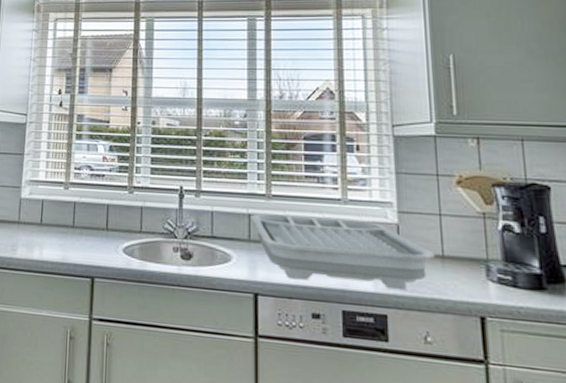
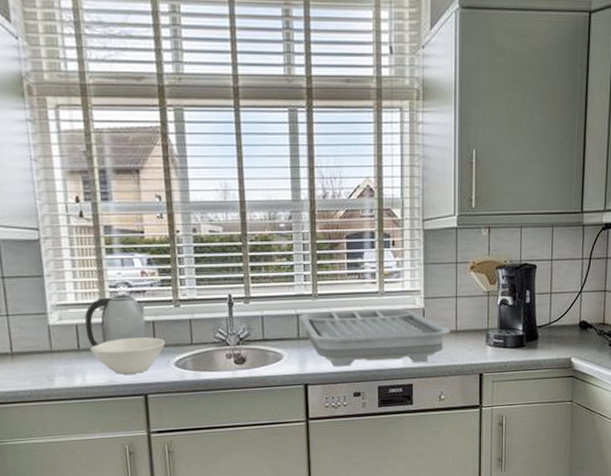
kettle: none [49,176,103,223] -> present [84,294,148,347]
bowl: none [50,218,117,255] -> present [90,337,166,375]

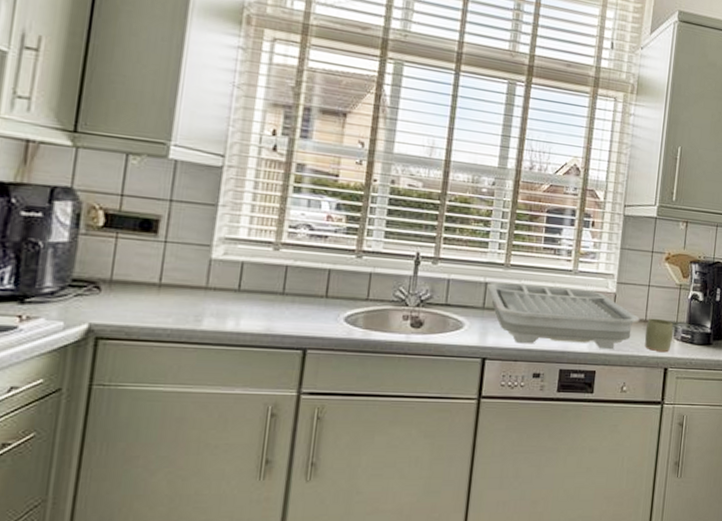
kettle: present [84,294,148,347] -> none [251,235,325,290]
bowl: present [90,337,166,375] -> none [252,283,339,325]
mug: none [457,327,485,359] -> present [644,318,674,352]

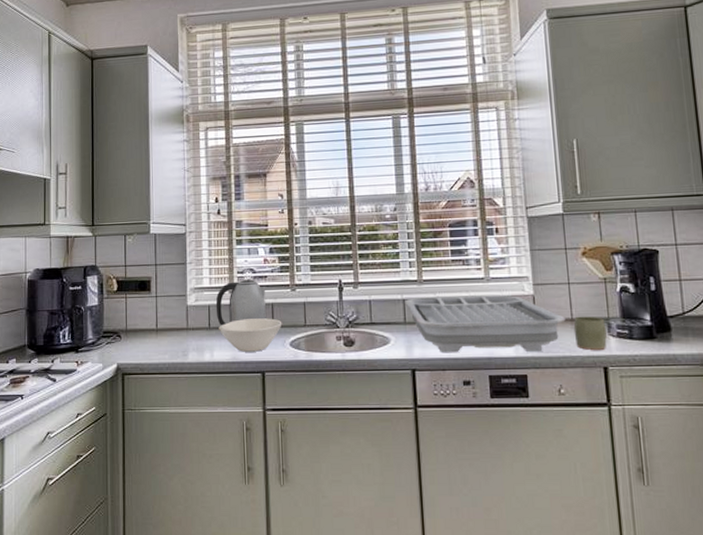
kettle: none [251,235,325,290] -> present [215,279,267,326]
bowl: none [252,283,339,325] -> present [219,318,282,352]

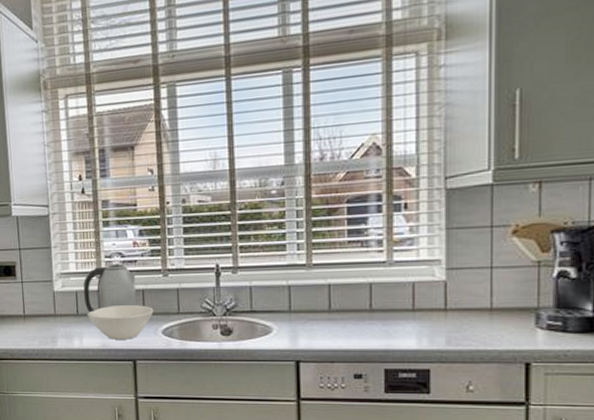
dish rack: present [405,295,566,353] -> none [291,280,483,345]
mug: present [573,316,607,350] -> none [492,305,534,343]

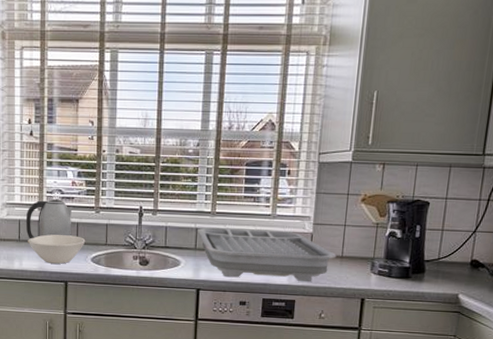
dish rack: none [291,280,483,345] -> present [197,227,337,281]

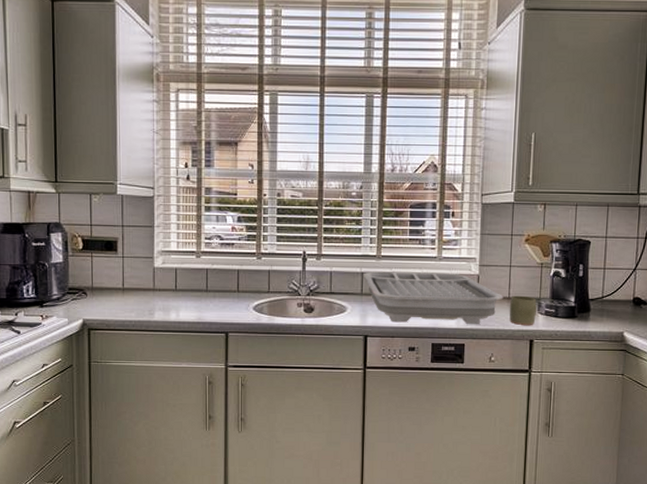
kettle: present [25,198,73,239] -> none [182,245,233,289]
bowl: present [28,234,86,264] -> none [185,283,247,314]
mug: none [341,254,370,284] -> present [509,295,537,325]

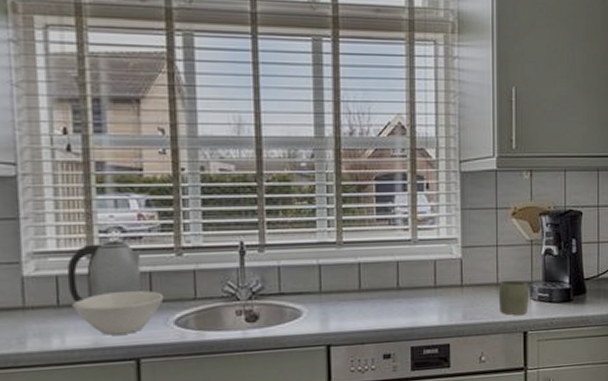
kettle: none [182,245,233,289] -> present [66,240,143,303]
bowl: none [185,283,247,314] -> present [72,290,164,335]
dish rack: present [363,271,504,324] -> none [321,258,491,325]

